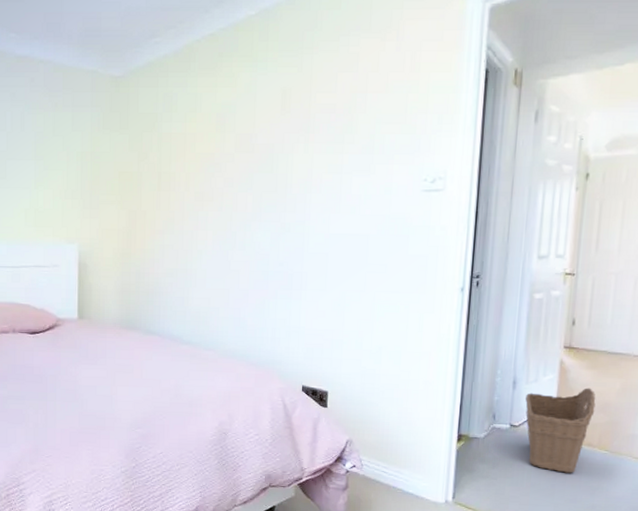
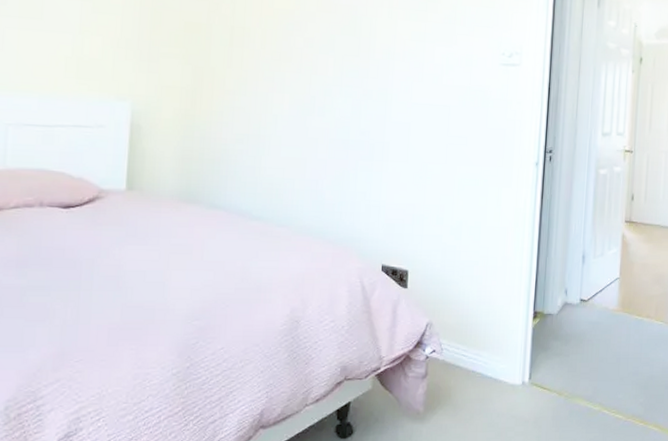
wicker basket: present [524,387,596,473] -> none [592,260,653,346]

